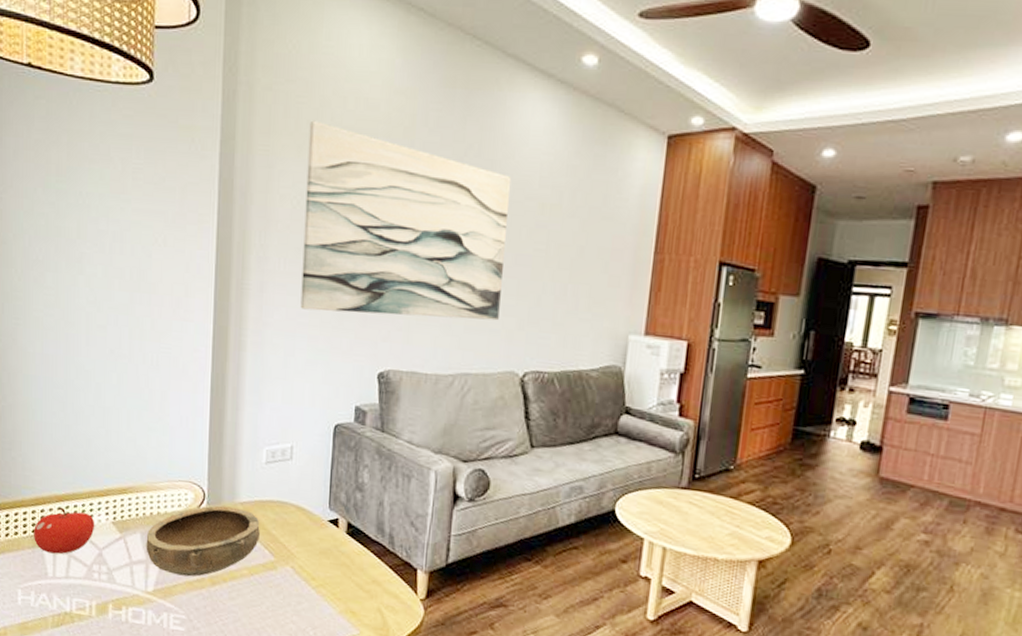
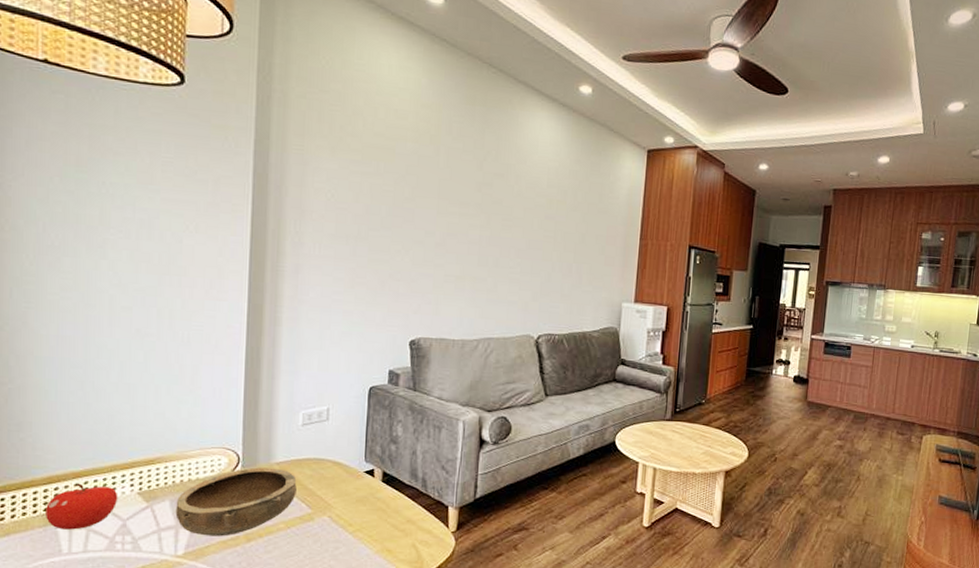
wall art: present [300,120,512,321] -> none [335,126,524,294]

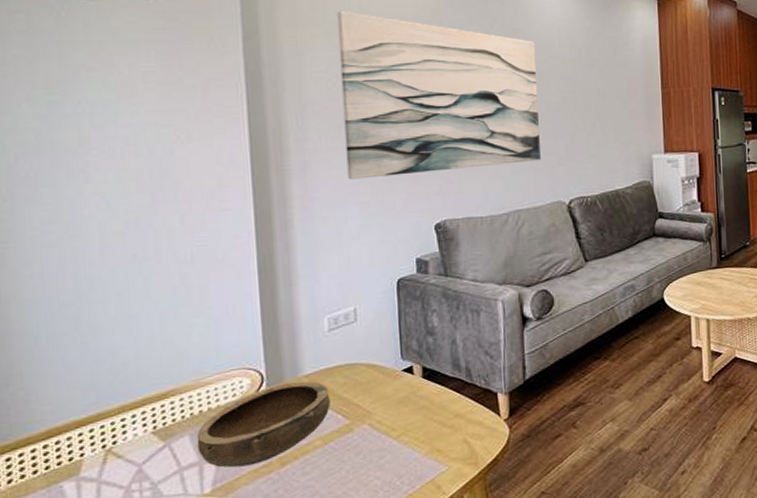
fruit: present [46,483,118,530] -> none [47,430,131,487]
wall art: none [335,126,524,294] -> present [337,10,541,180]

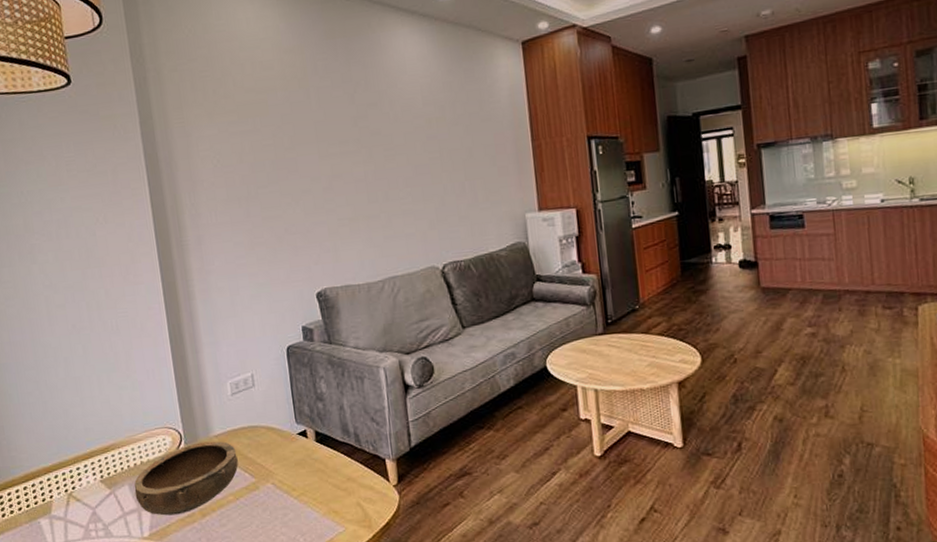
wall art: present [337,10,541,180] -> none [215,88,412,252]

